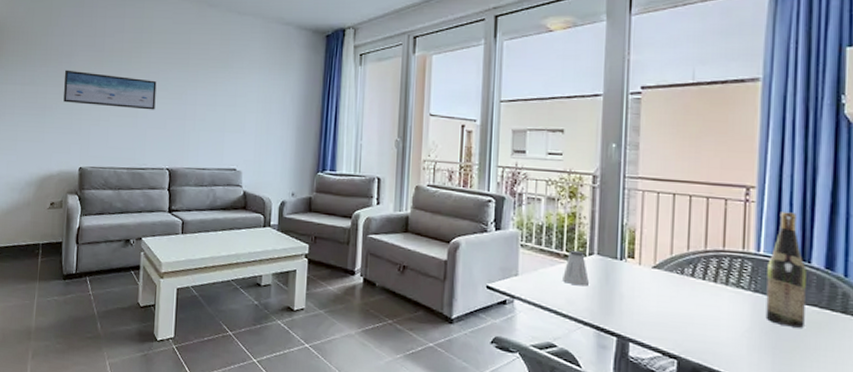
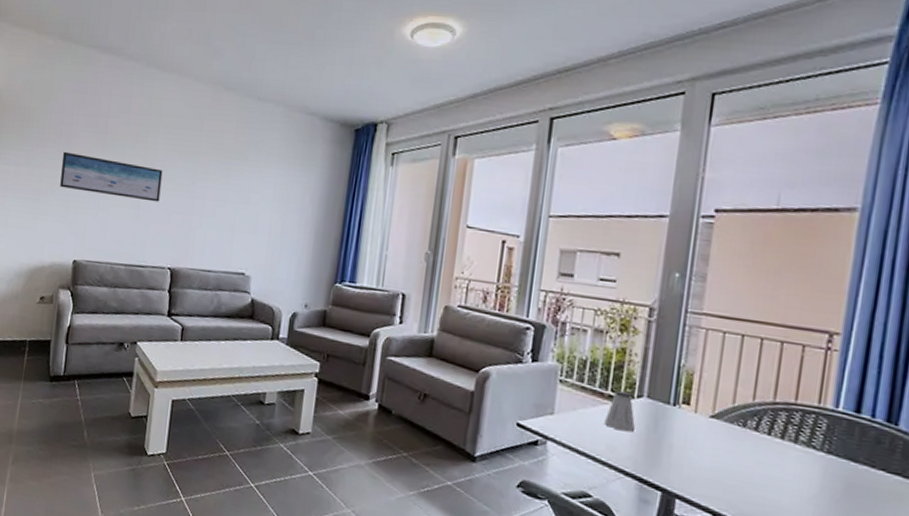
wine bottle: present [765,212,806,328] -> none [838,364,892,499]

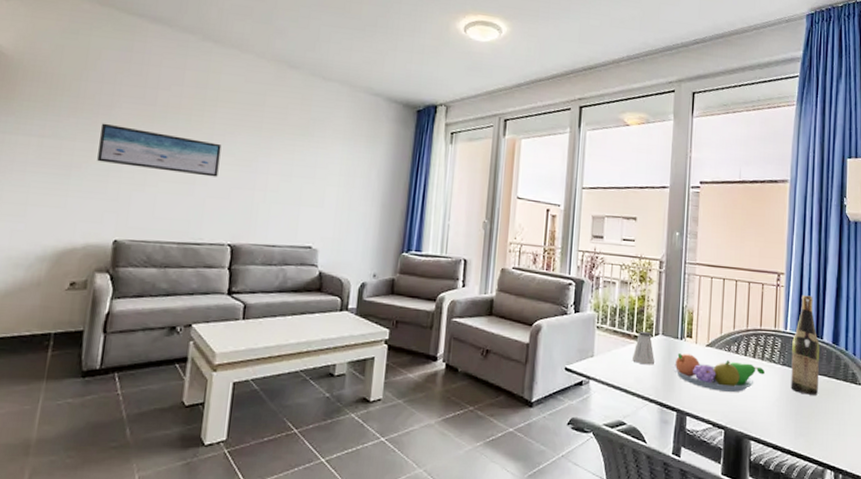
fruit bowl: none [658,422,798,480] -> present [672,353,765,393]
wine bottle: none [838,364,892,499] -> present [790,295,820,395]

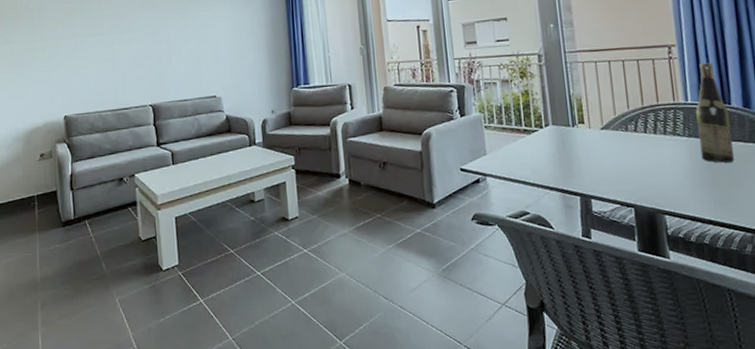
wall art: present [97,123,222,177] -> none [38,23,131,56]
saltshaker: present [632,331,655,365] -> none [525,124,550,156]
fruit bowl: present [672,353,765,393] -> none [567,139,670,171]

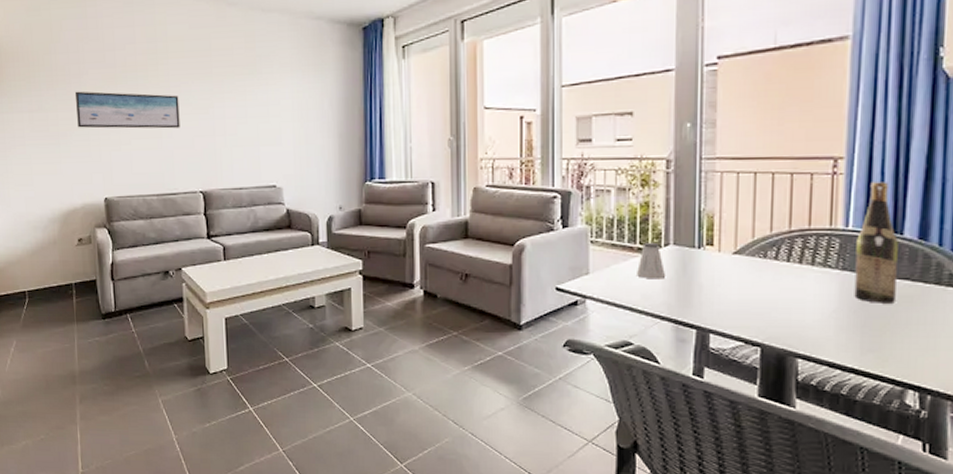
wall art: none [38,23,131,56] -> present [75,91,180,129]
saltshaker: none [525,124,550,156] -> present [637,242,666,279]

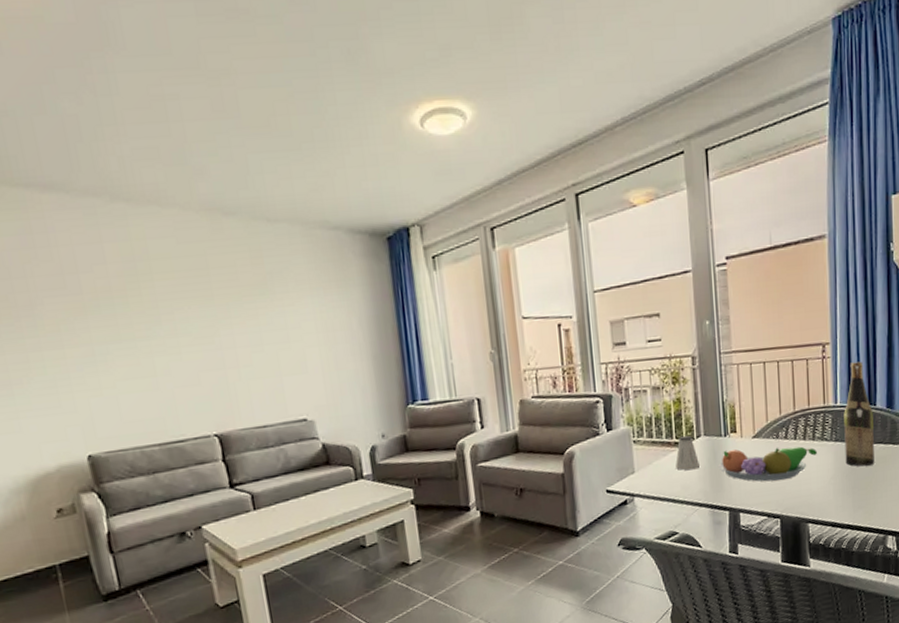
wall art: present [75,91,180,129] -> none [28,323,180,373]
fruit bowl: none [688,264,816,306] -> present [718,446,817,482]

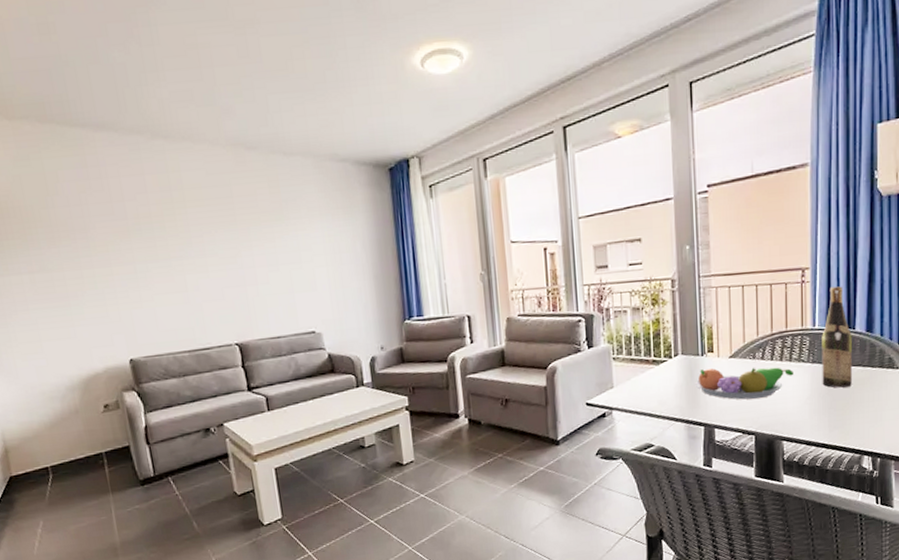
saltshaker: present [676,435,701,471] -> none [653,354,678,387]

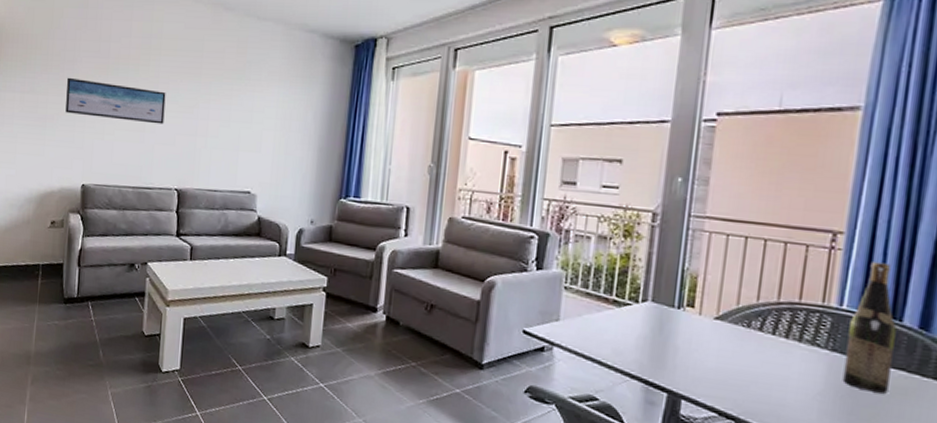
wall art: none [83,245,207,287] -> present [65,77,166,125]
fruit bowl: present [695,367,793,400] -> none [663,325,802,379]

